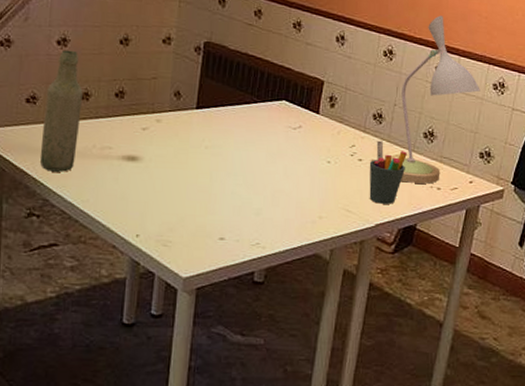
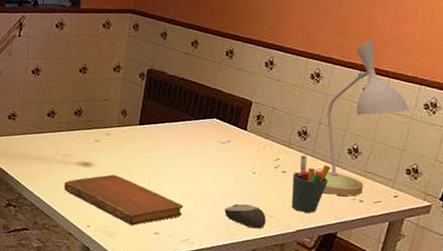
bottle: present [40,50,83,172] -> none [17,77,50,173]
notebook: none [105,170,252,231] -> present [64,174,184,226]
computer mouse: none [298,198,343,226] -> present [224,203,266,229]

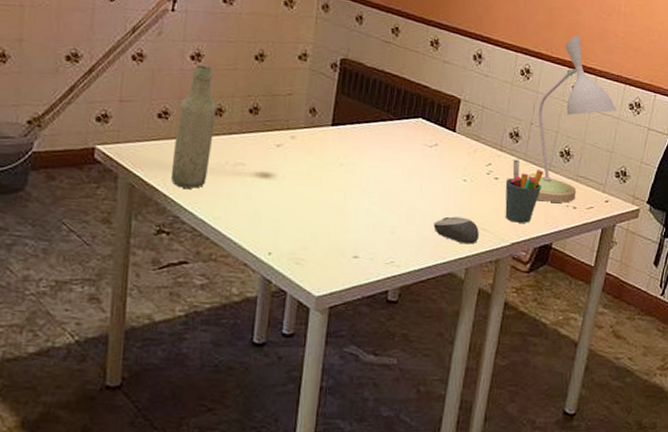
bottle: none [17,77,50,173] -> present [171,65,217,189]
notebook: present [64,174,184,226] -> none [237,187,387,249]

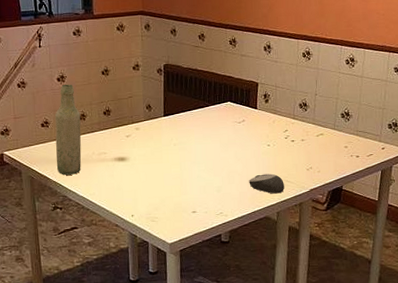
pen holder: present [505,159,543,223] -> none [300,124,329,173]
desk lamp: present [520,35,617,203] -> none [311,18,384,155]

